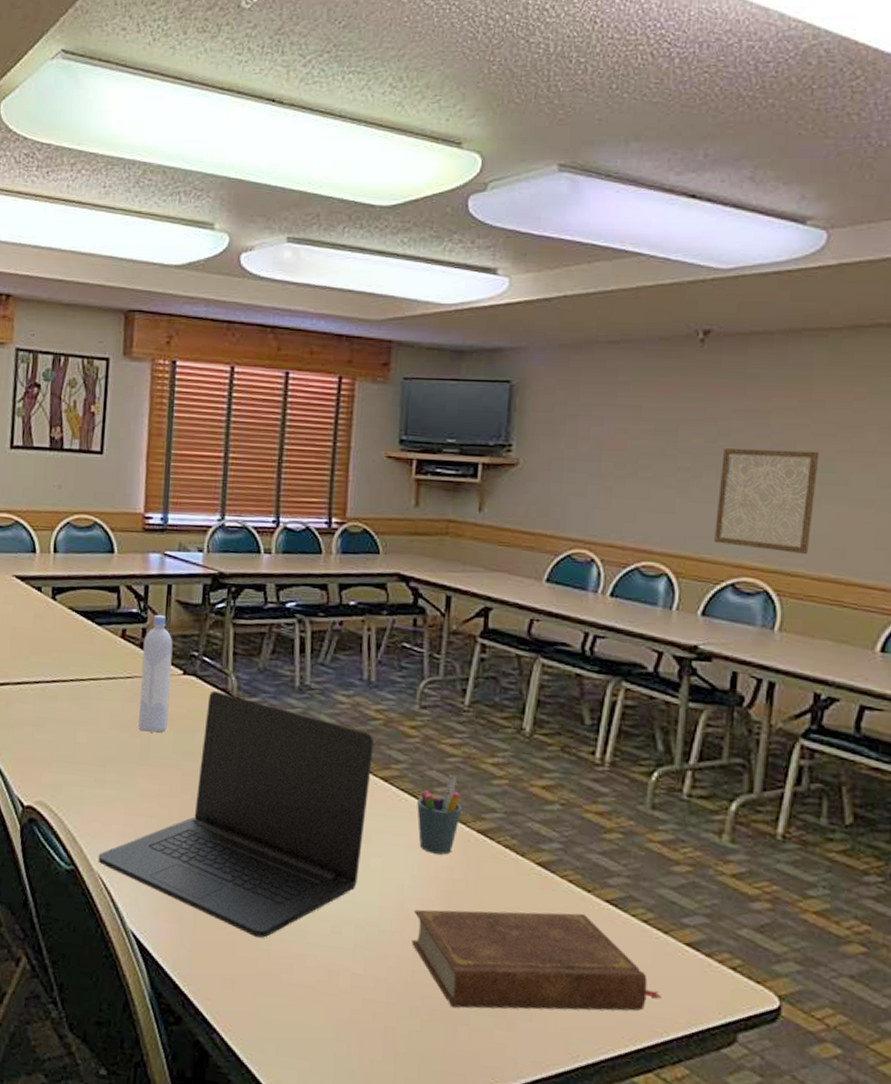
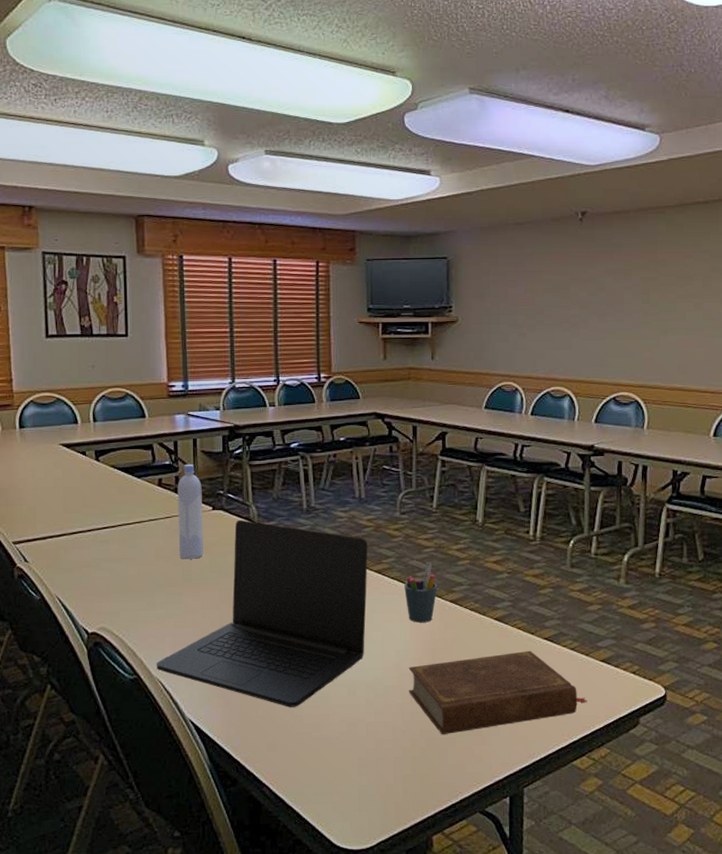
wall art: present [714,448,820,555] -> none [599,296,665,372]

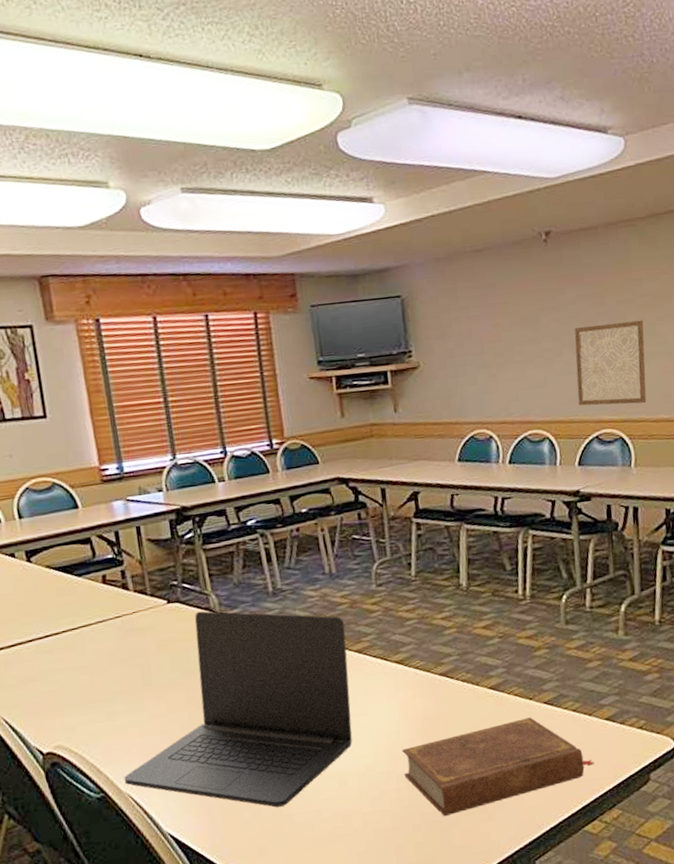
bottle: present [177,463,203,559] -> none [124,554,163,661]
pen holder: present [404,562,438,623] -> none [388,635,425,702]
wall art: none [599,296,665,372] -> present [574,320,647,406]

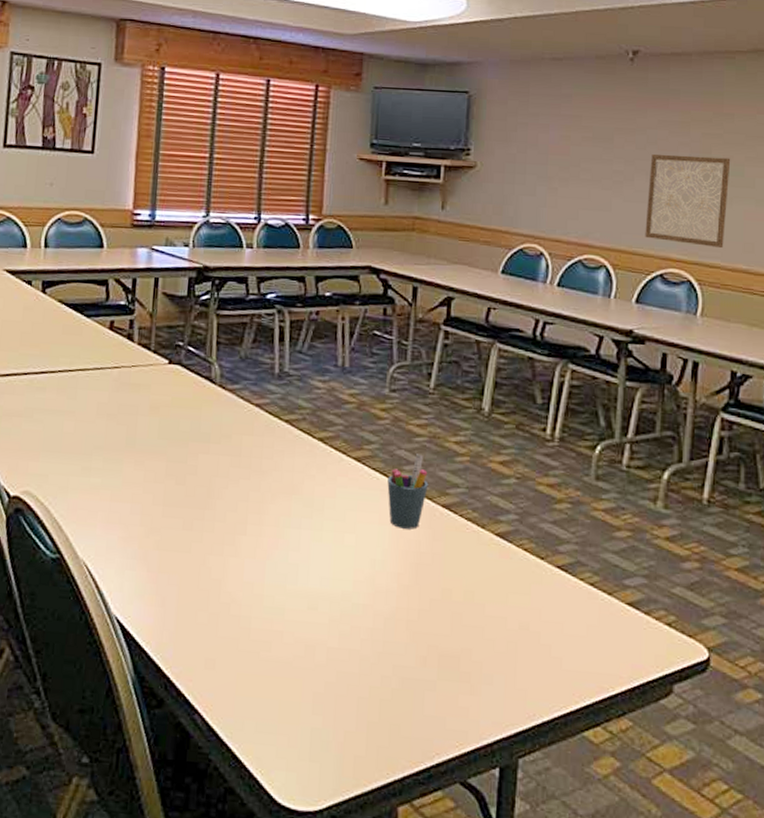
laptop: present [124,611,353,808] -> none [83,378,349,617]
pen holder: none [388,635,425,702] -> present [387,454,429,529]
book: present [401,717,595,816] -> none [383,579,607,675]

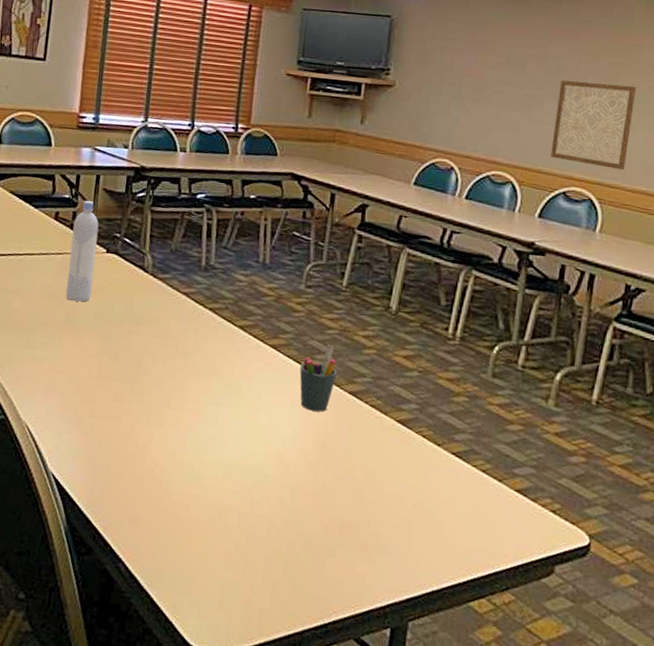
bottle: none [125,306,159,421] -> present [66,200,99,302]

